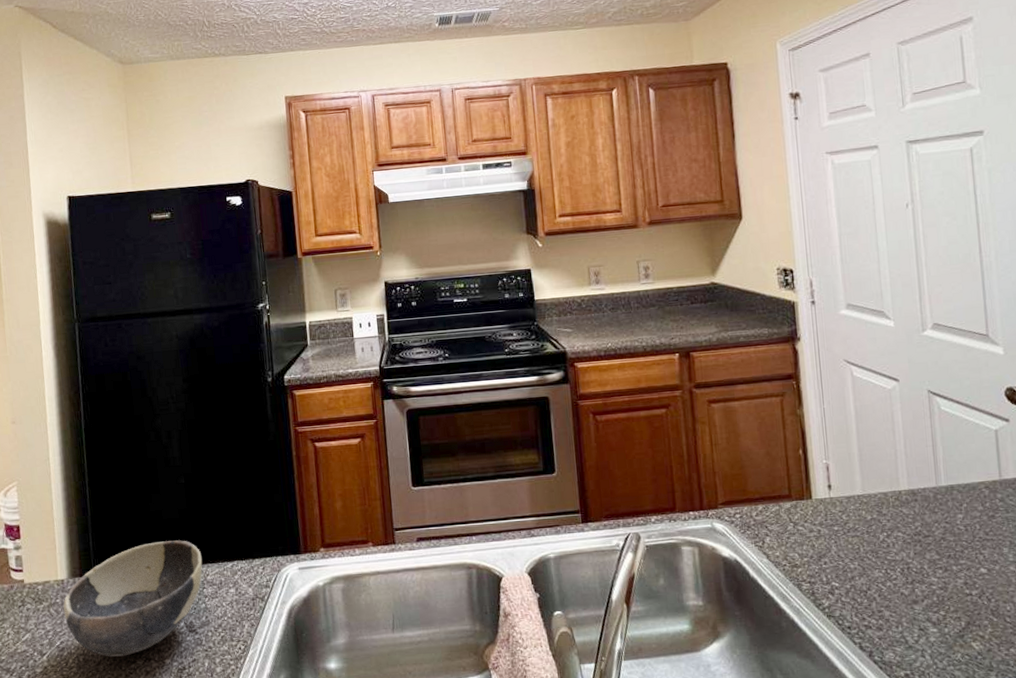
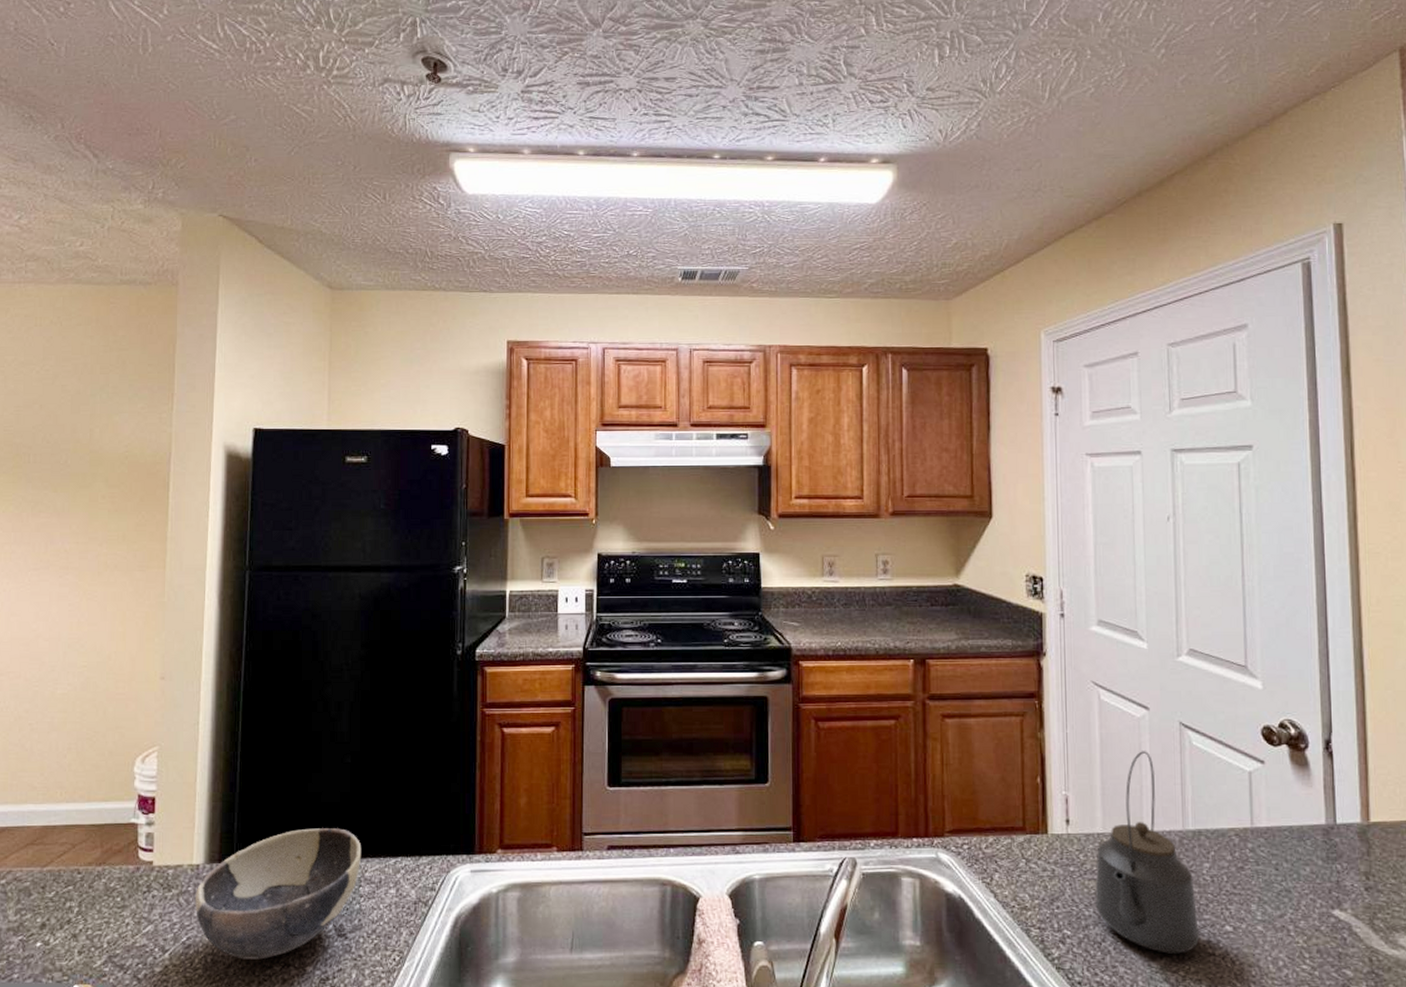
kettle: none [858,418,957,597] -> present [1095,751,1199,954]

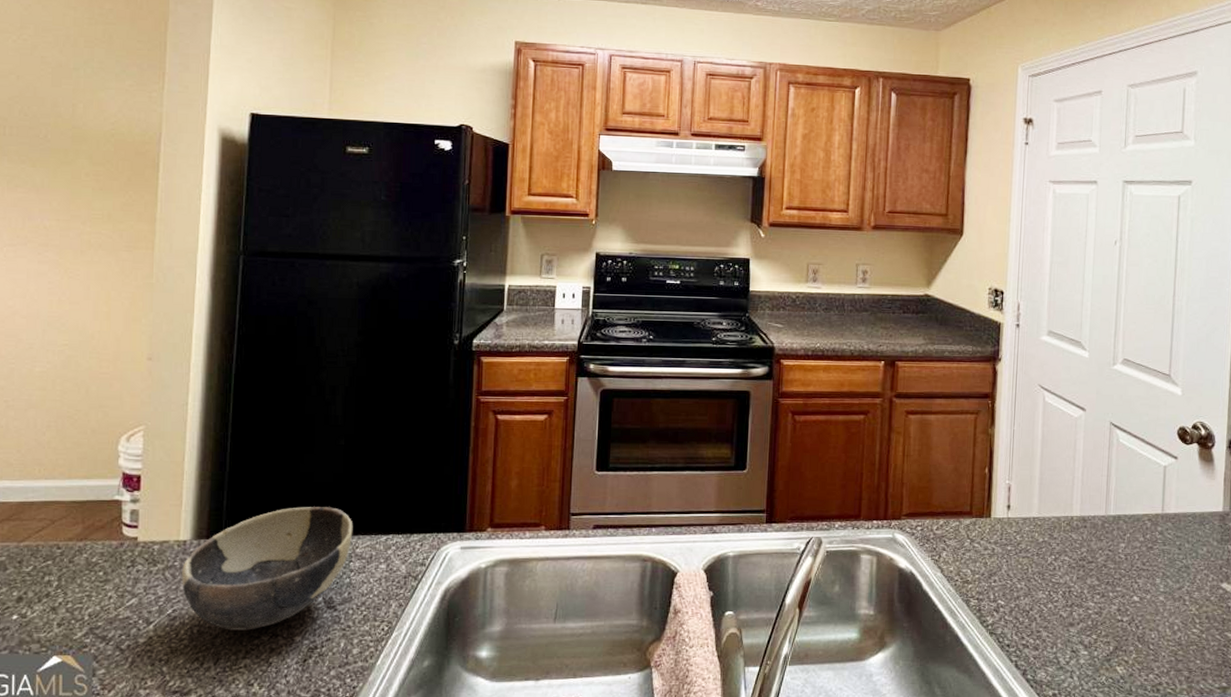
kettle: present [1095,751,1199,954] -> none [1027,447,1112,620]

